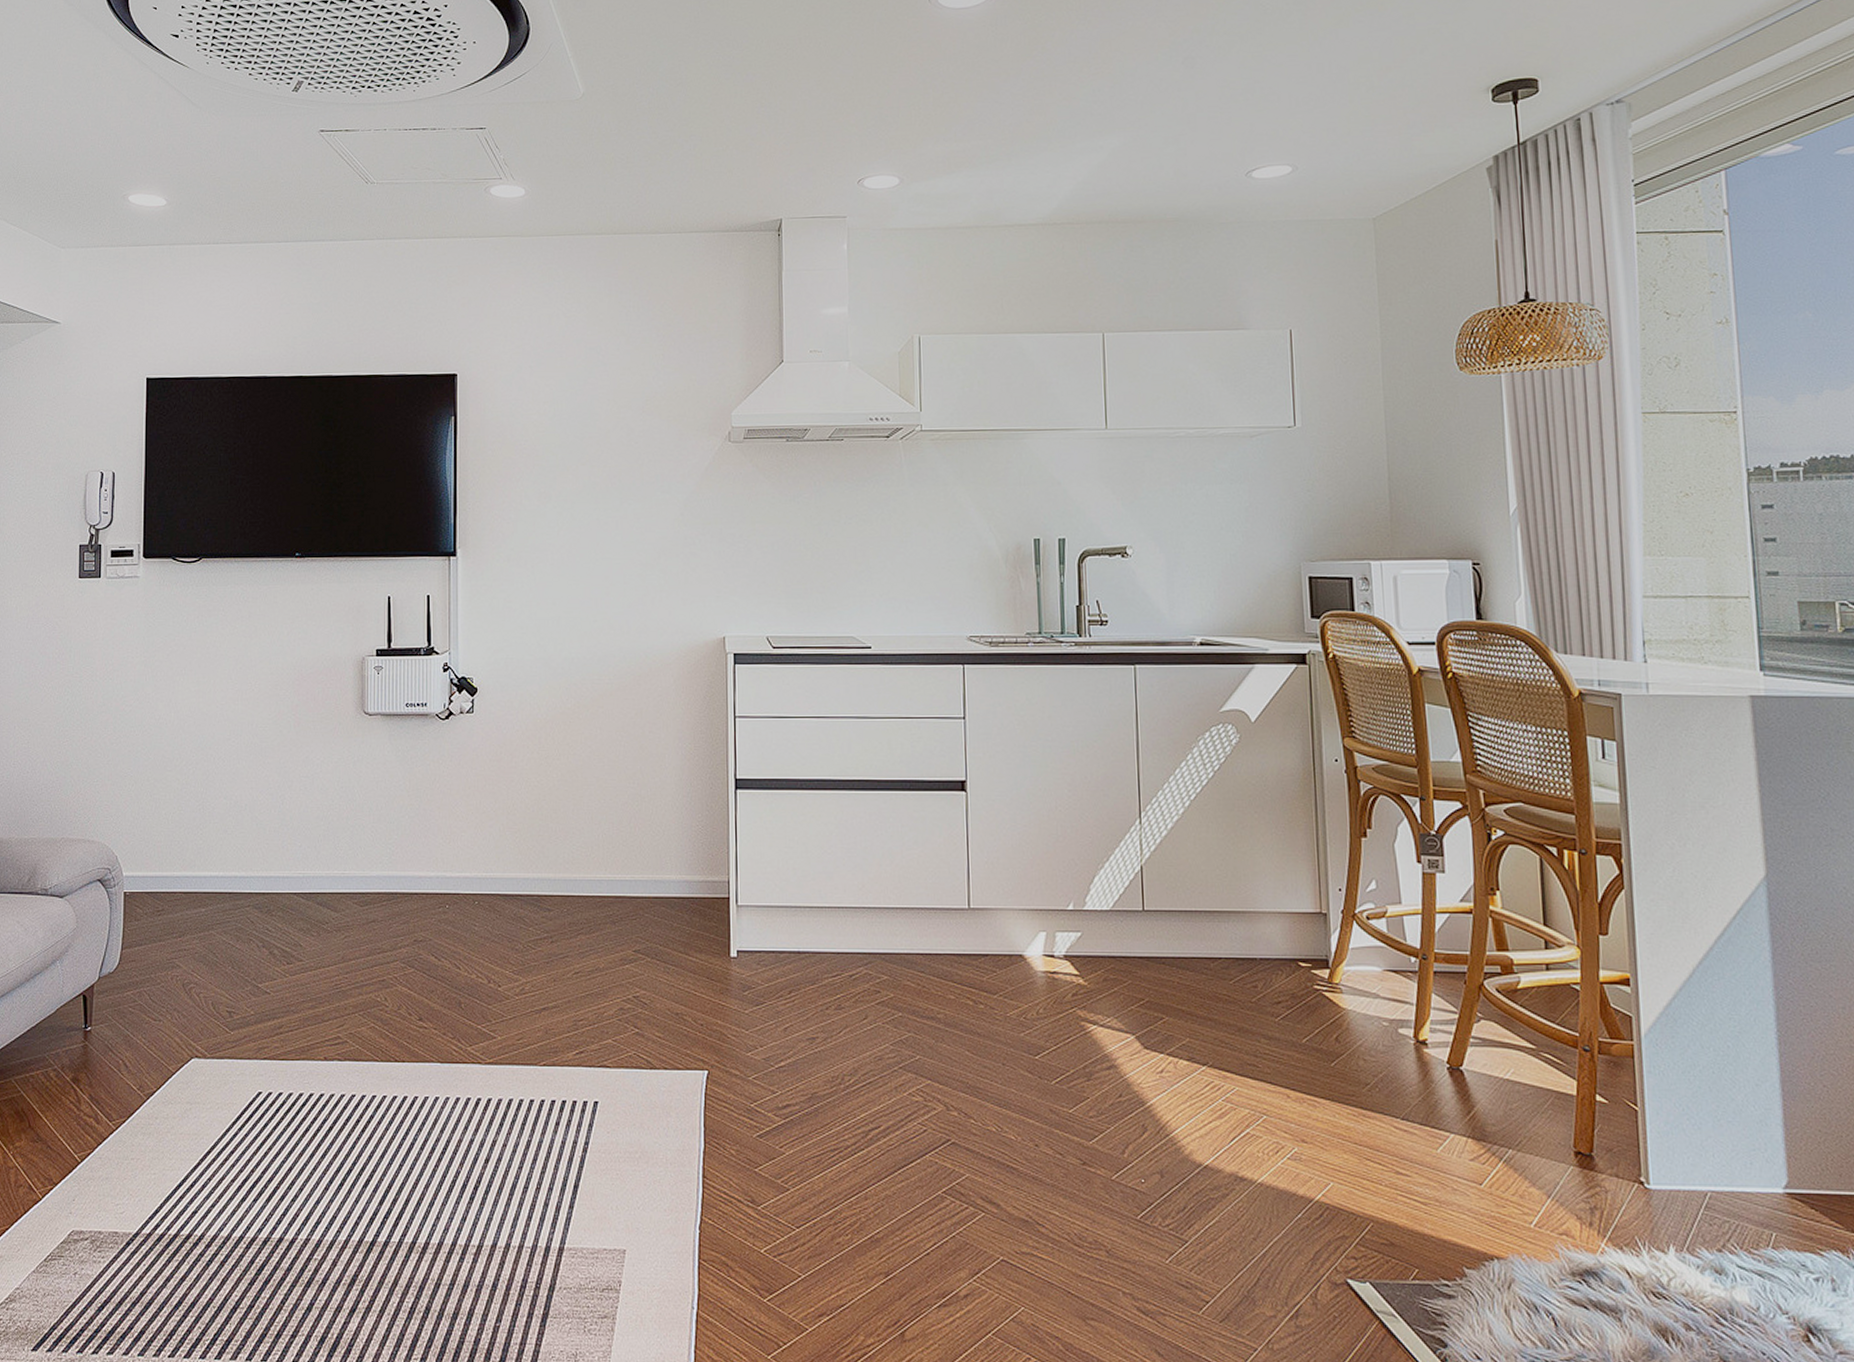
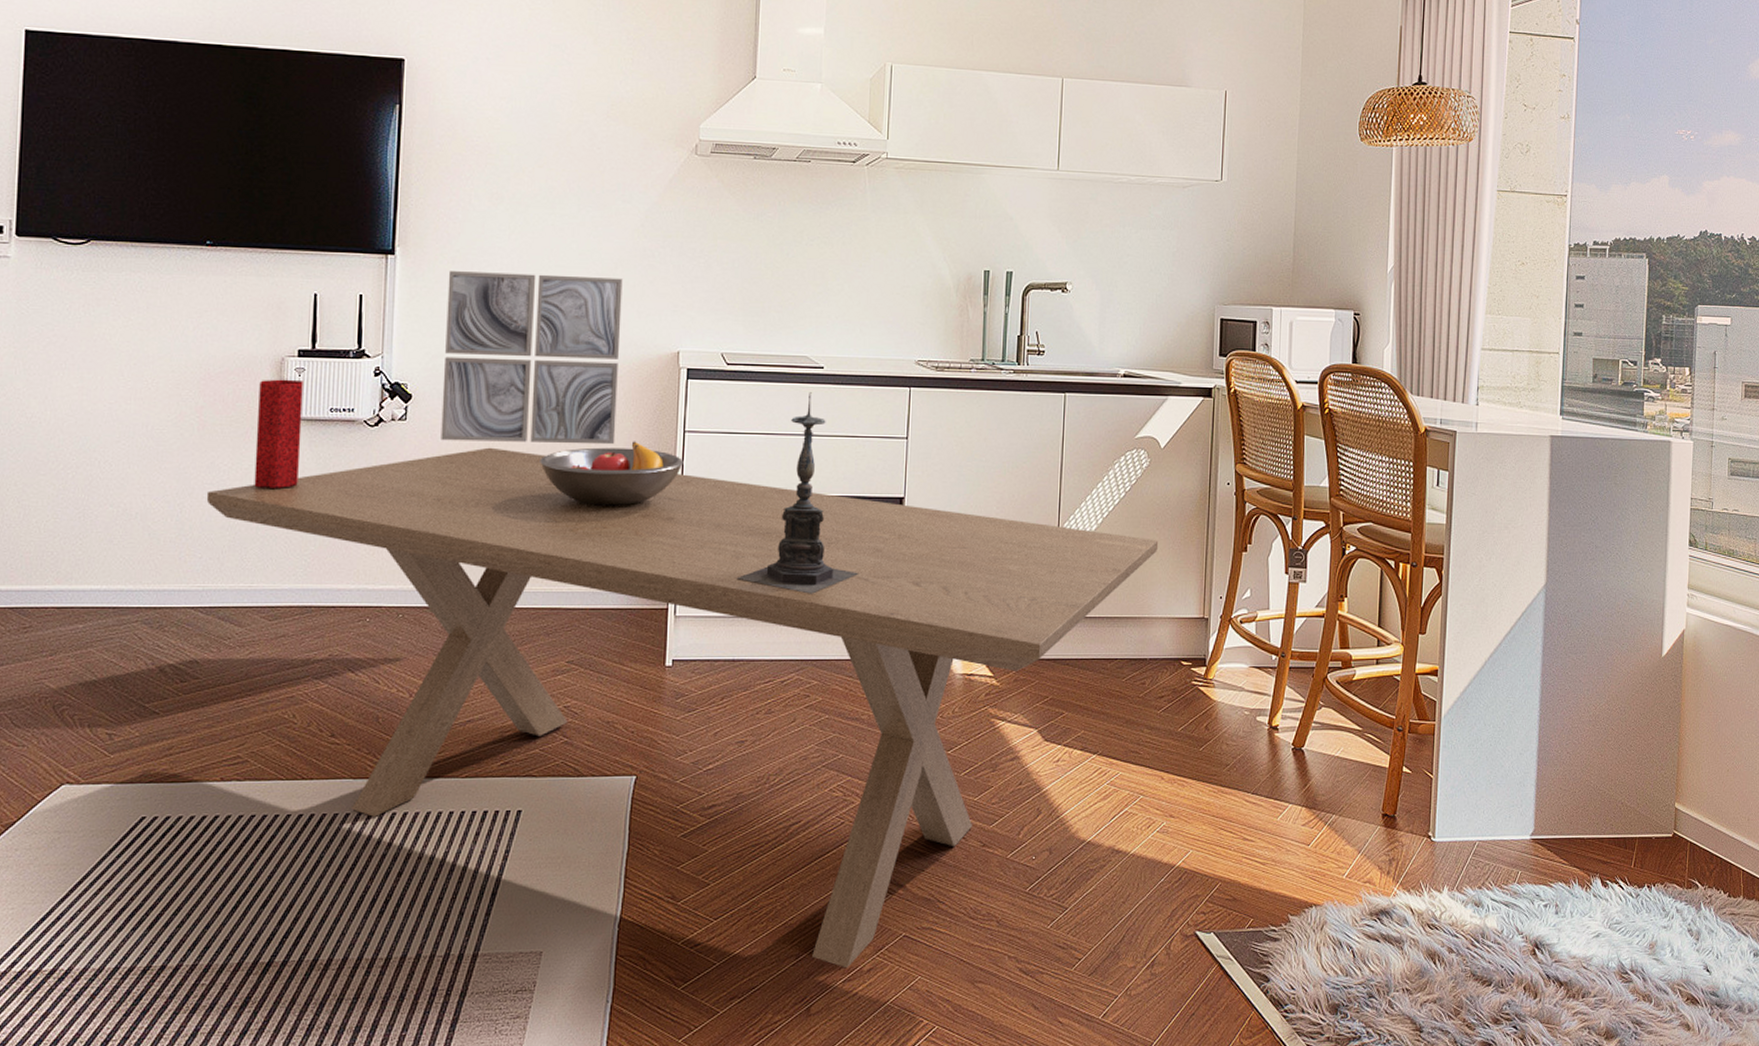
dining table: none [303,737,1259,1292] -> present [206,447,1159,969]
vase: none [343,677,382,780] -> present [254,379,303,488]
wall art: none [504,567,668,732] -> present [441,271,623,445]
fruit bowl: none [597,728,736,793] -> present [540,441,684,506]
candle holder: none [796,673,924,883] -> present [736,392,859,594]

